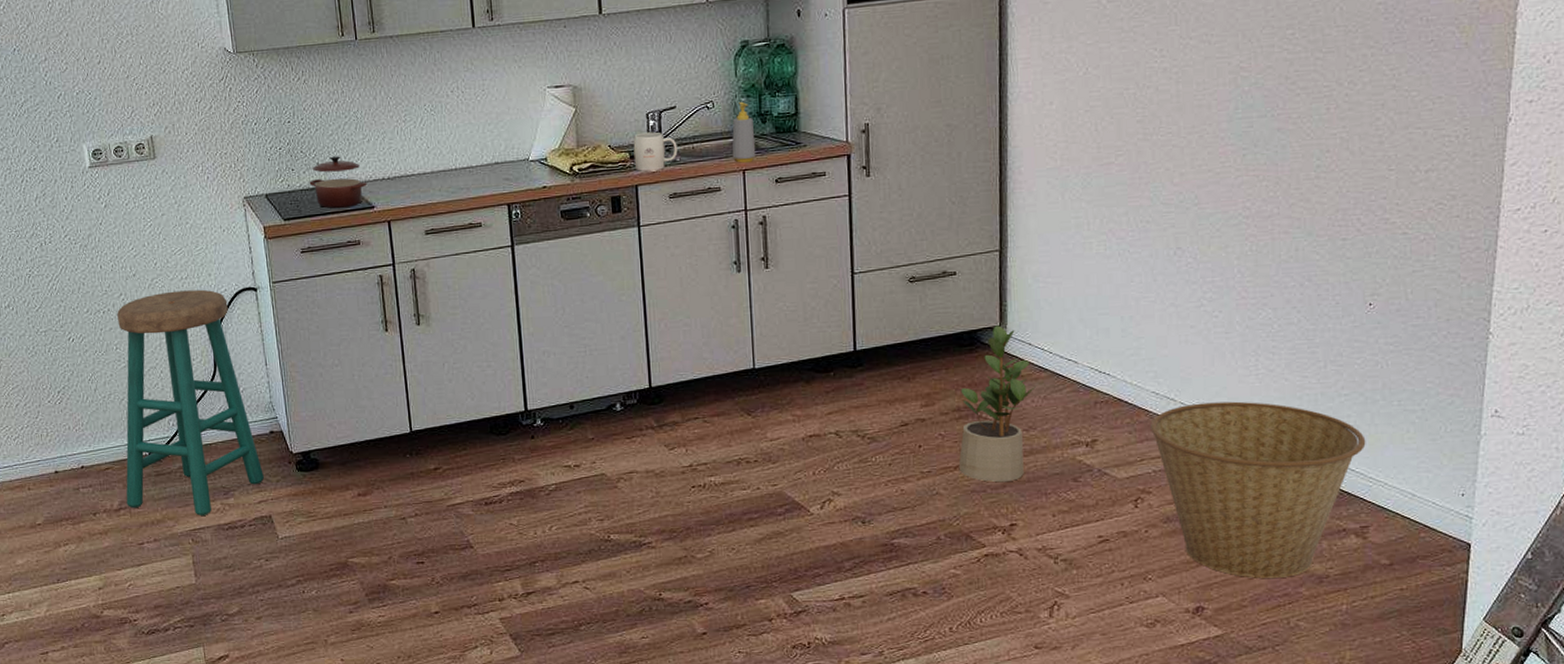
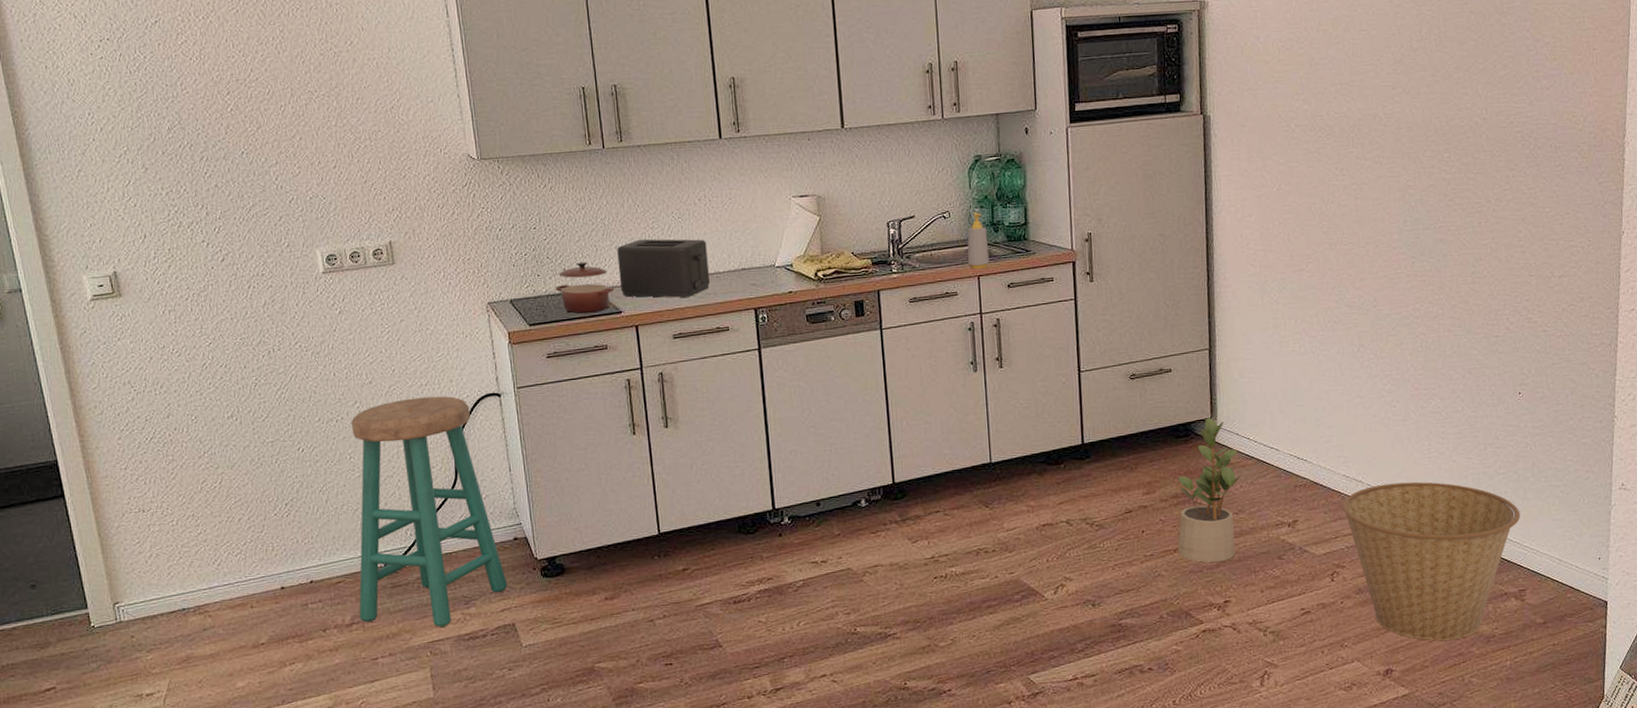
toaster: none [369,132,463,193] -> present [617,238,711,298]
mug: present [633,132,678,172] -> none [875,239,917,278]

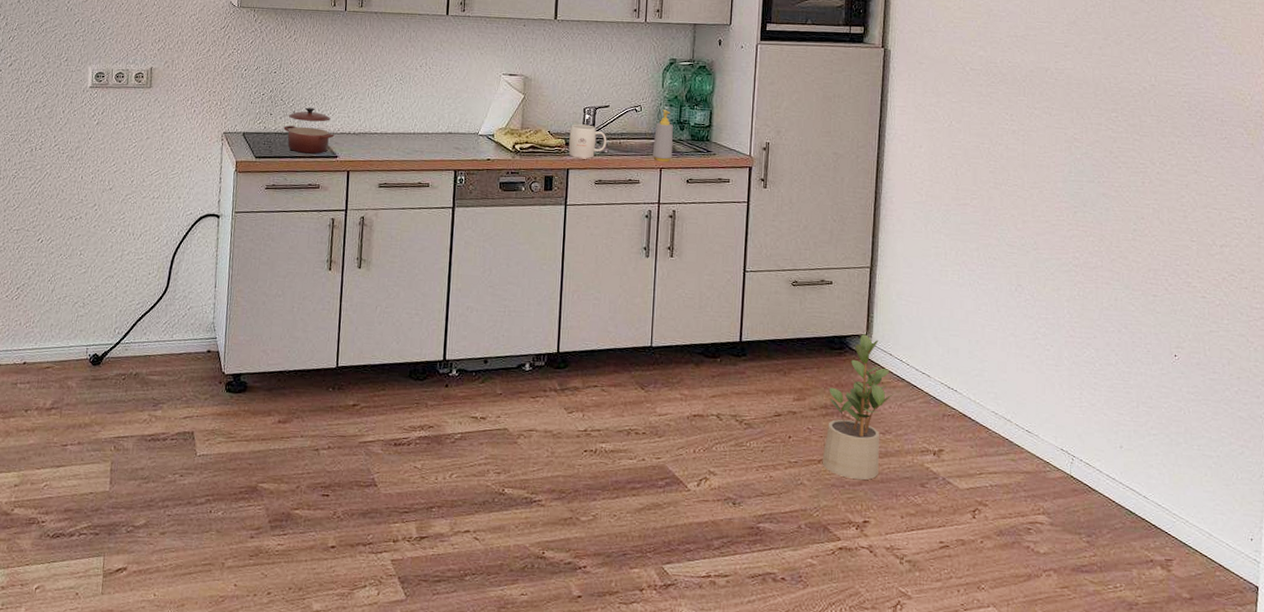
stool: present [351,396,507,627] -> none [59,208,194,425]
toaster: present [617,238,711,298] -> none [339,94,421,152]
mug: none [875,239,917,278] -> present [568,124,607,159]
basket: present [1342,481,1521,641] -> none [989,426,1171,601]

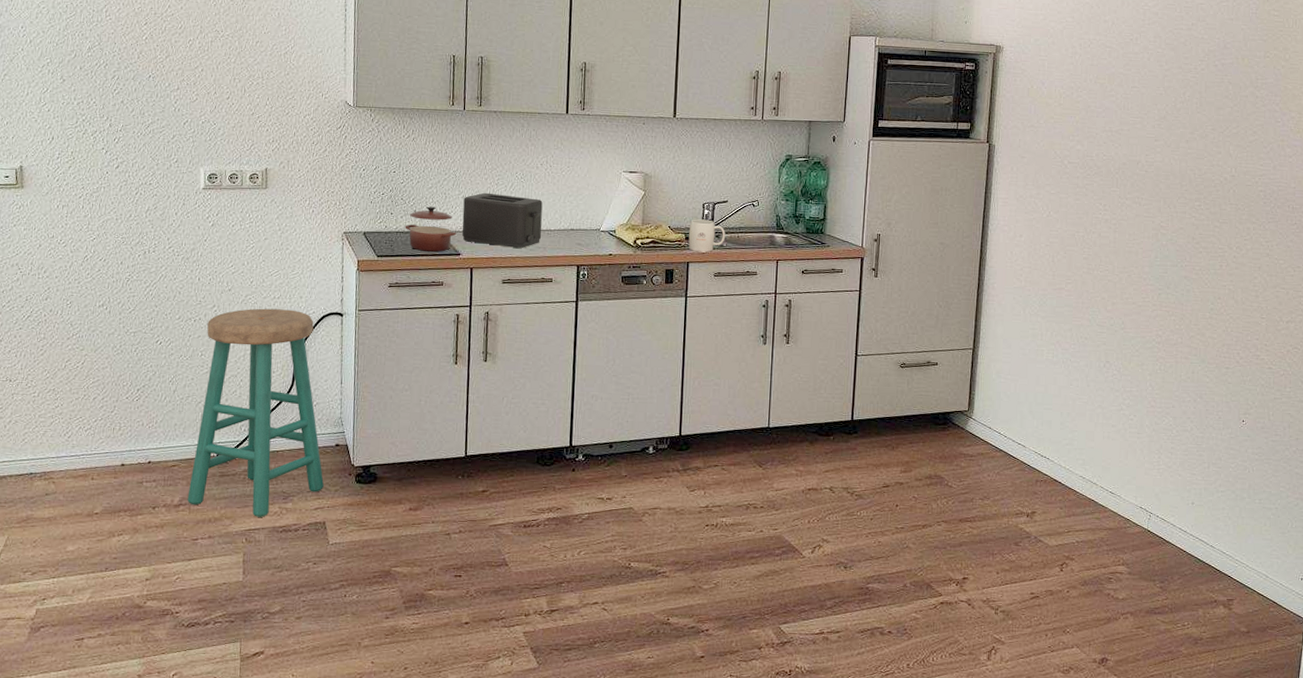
stool: none [59,208,194,425] -> present [187,308,324,517]
toaster: none [339,94,421,152] -> present [461,192,543,249]
soap bottle: present [652,109,673,162] -> none [769,203,789,254]
potted plant: present [822,334,893,480] -> none [926,410,992,542]

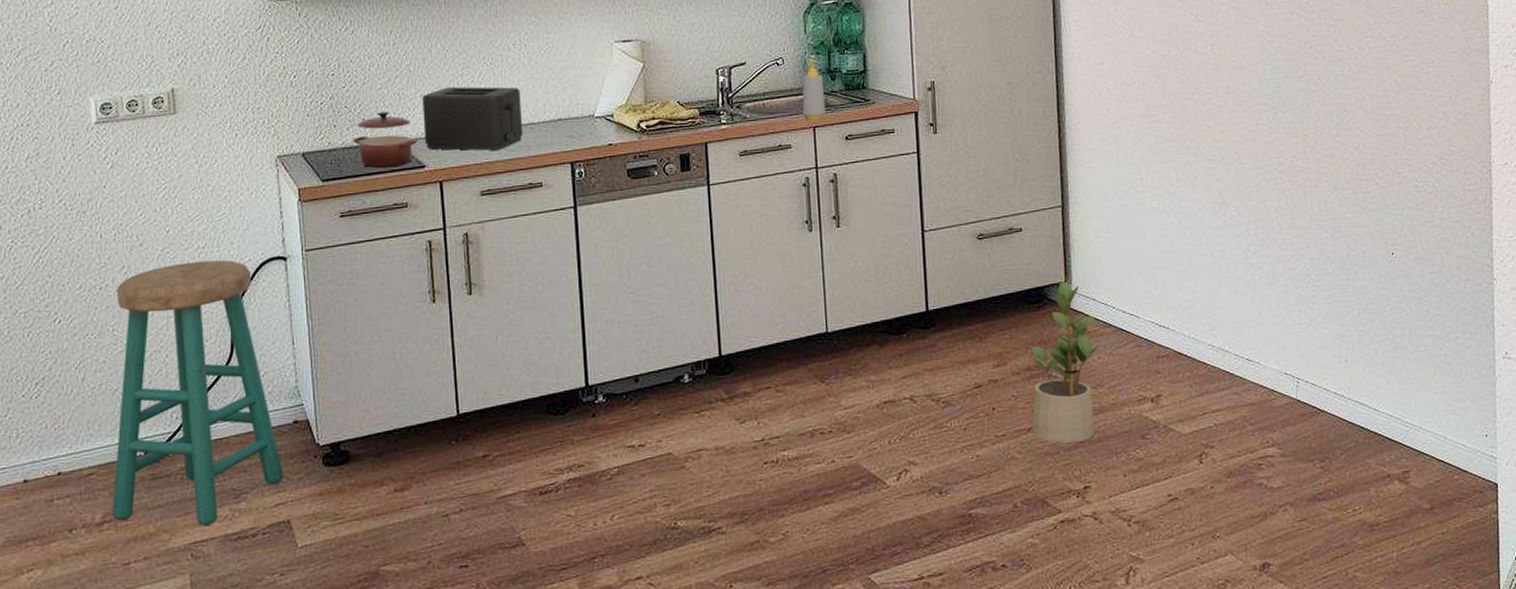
mug: present [688,219,726,253] -> none [703,88,748,129]
soap bottle: none [769,203,789,254] -> present [802,58,826,120]
potted plant: none [926,410,992,542] -> present [1030,281,1102,444]

